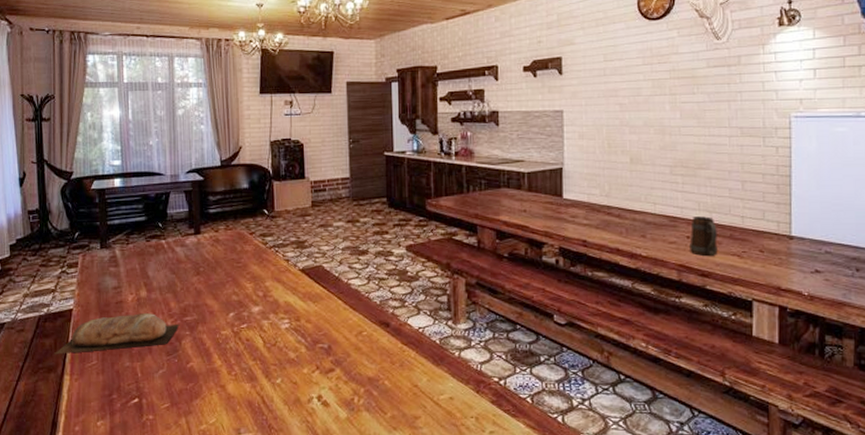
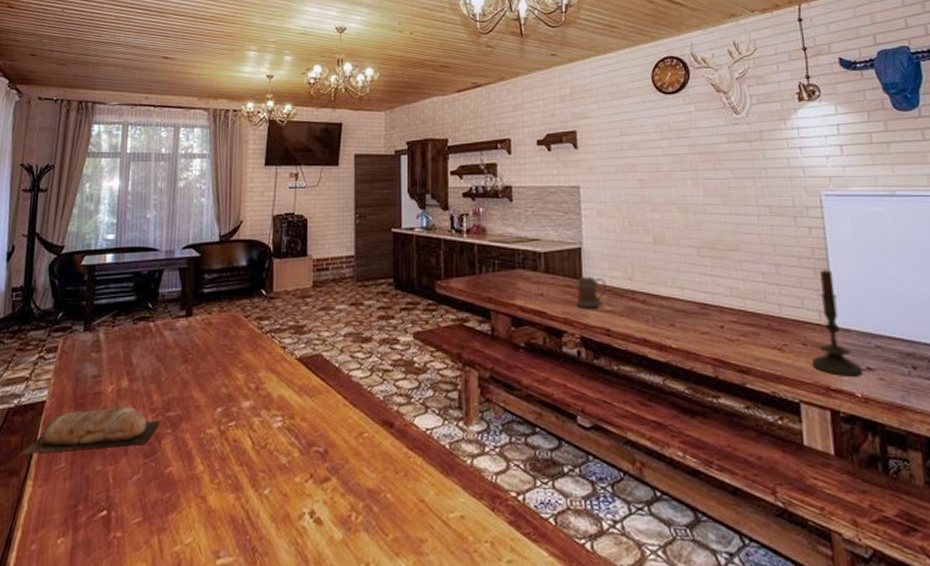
beer mug: none [556,193,585,224] -> present [576,275,607,310]
beer mug: present [689,216,718,256] -> none [723,304,756,349]
candle: none [766,184,811,278] -> present [811,268,862,377]

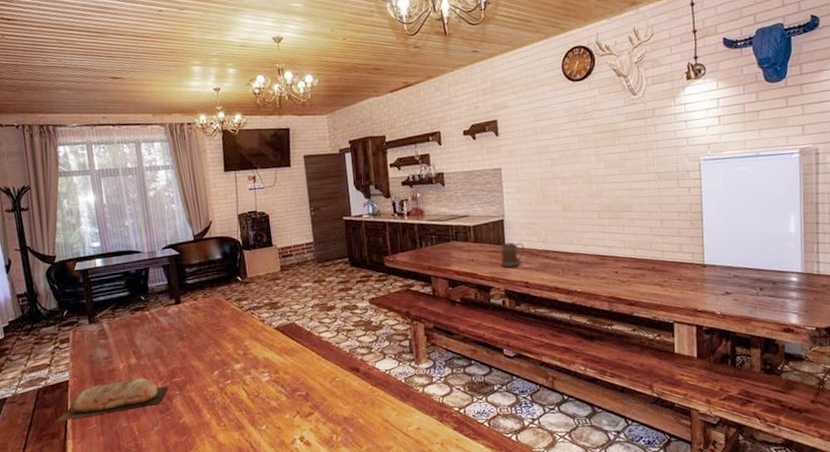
candle: present [811,268,862,377] -> none [684,219,722,301]

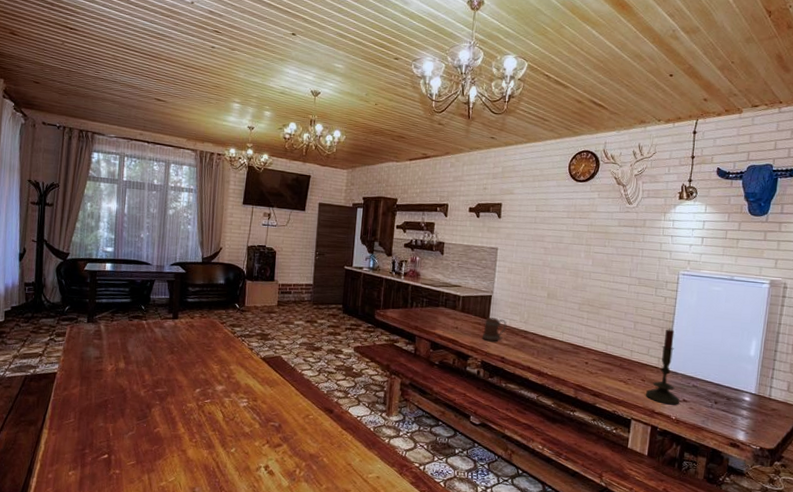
bread loaf: present [56,377,170,422] -> none [36,381,152,411]
candle: none [684,219,722,301] -> present [645,328,680,405]

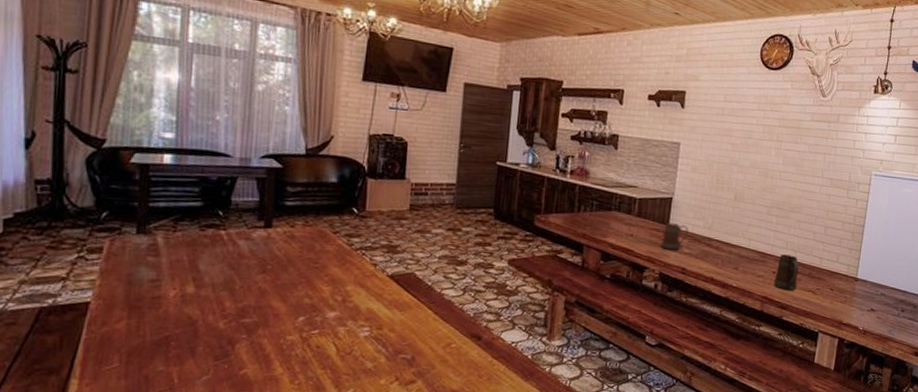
beer mug: none [586,347,610,380] -> present [774,254,799,291]
candle: present [645,328,680,405] -> none [833,233,868,315]

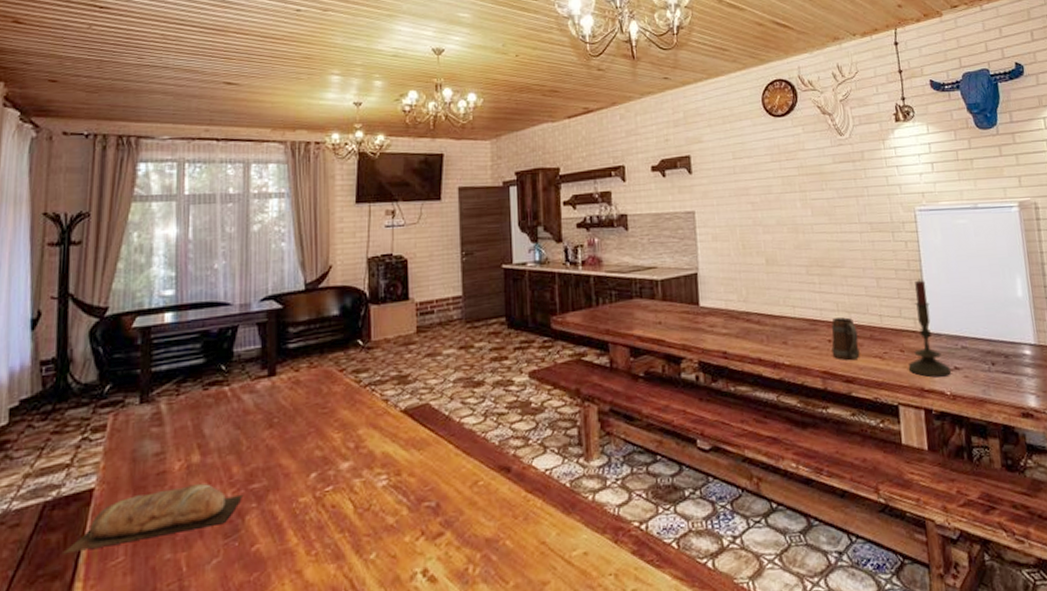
bread loaf: none [59,311,235,355] -> present [63,483,244,555]
beer mug: present [660,222,689,251] -> none [693,300,723,335]
candle: none [833,233,868,315] -> present [908,279,951,377]

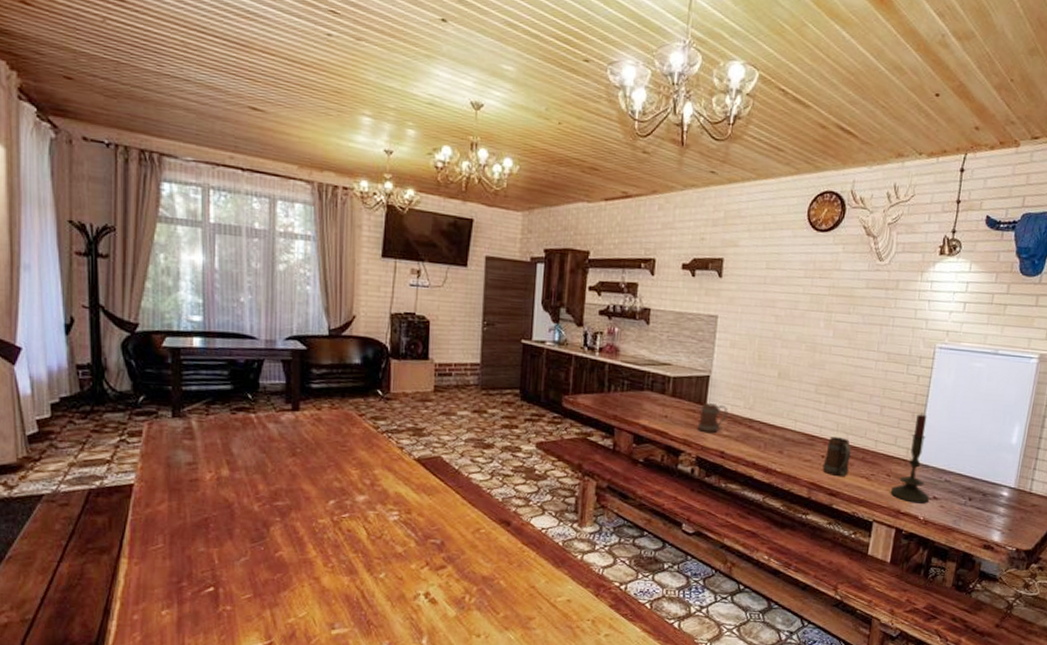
bread loaf: present [63,483,244,555] -> none [109,493,269,535]
beer mug: none [693,300,723,335] -> present [697,402,728,434]

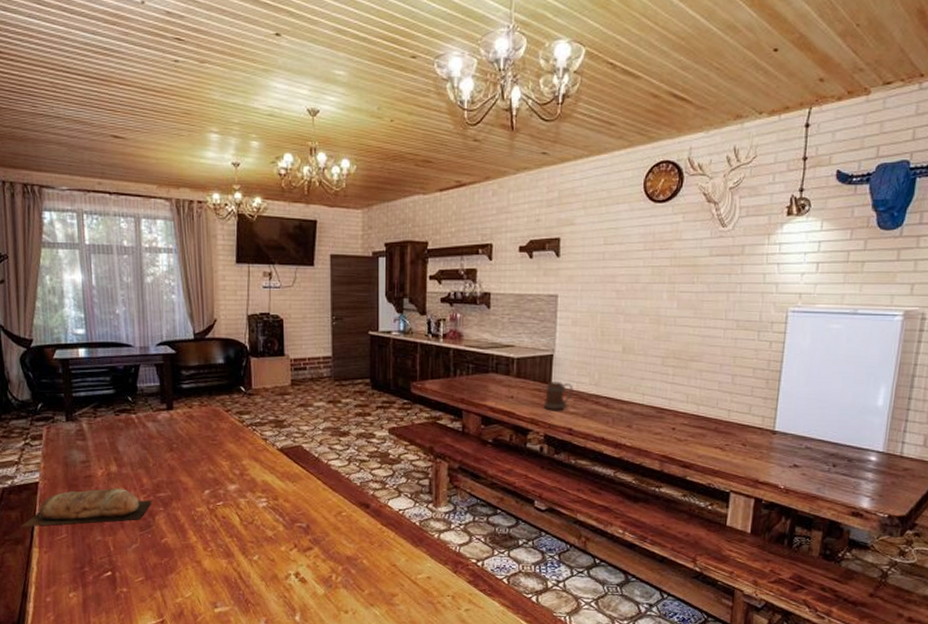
bread loaf: none [109,493,269,535] -> present [21,487,153,527]
beer mug: present [822,437,851,476] -> none [674,409,703,448]
candle: present [890,413,929,504] -> none [747,379,789,472]

